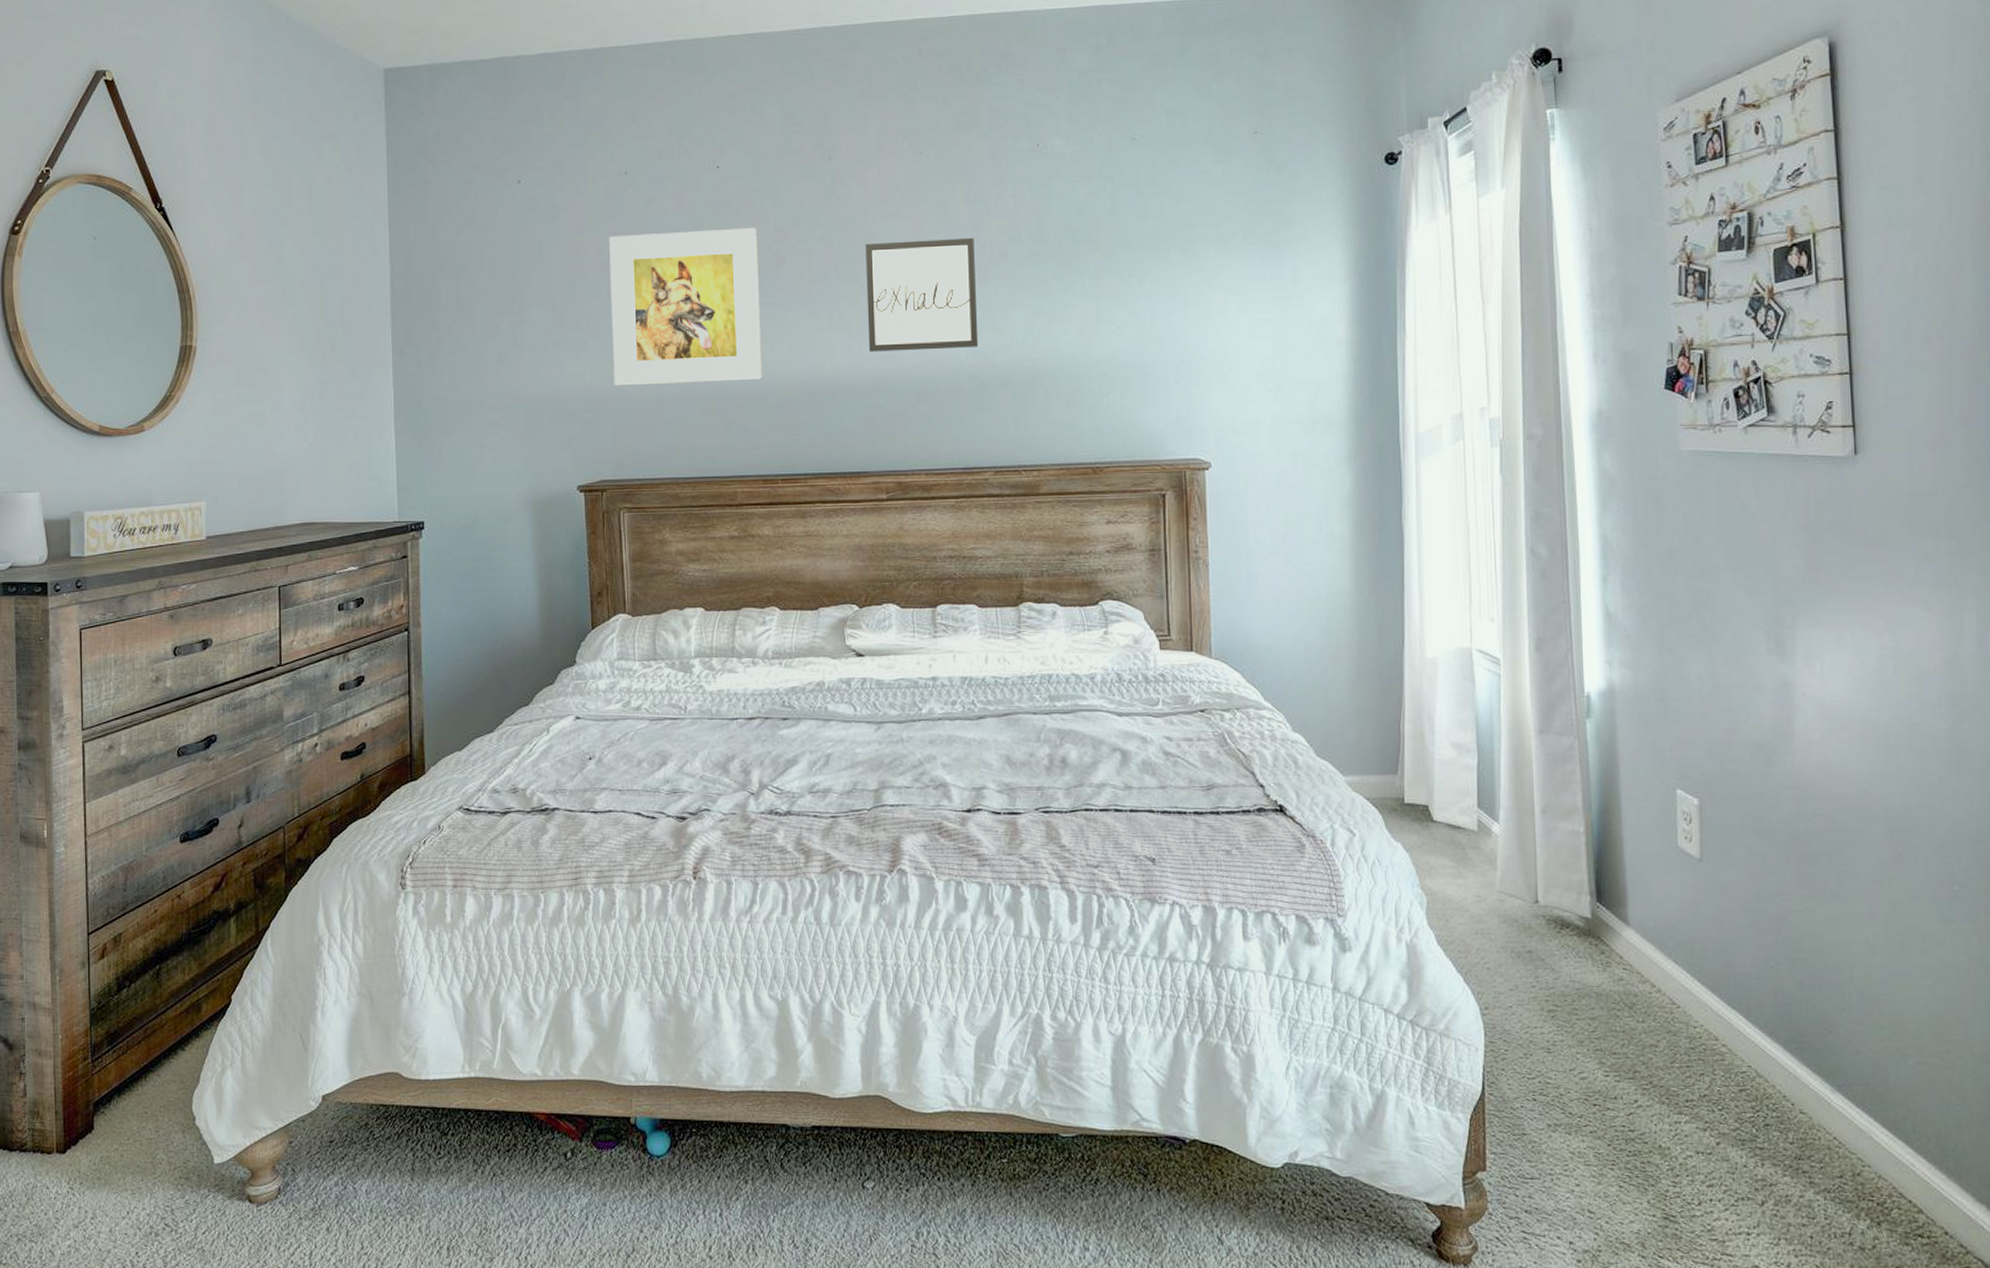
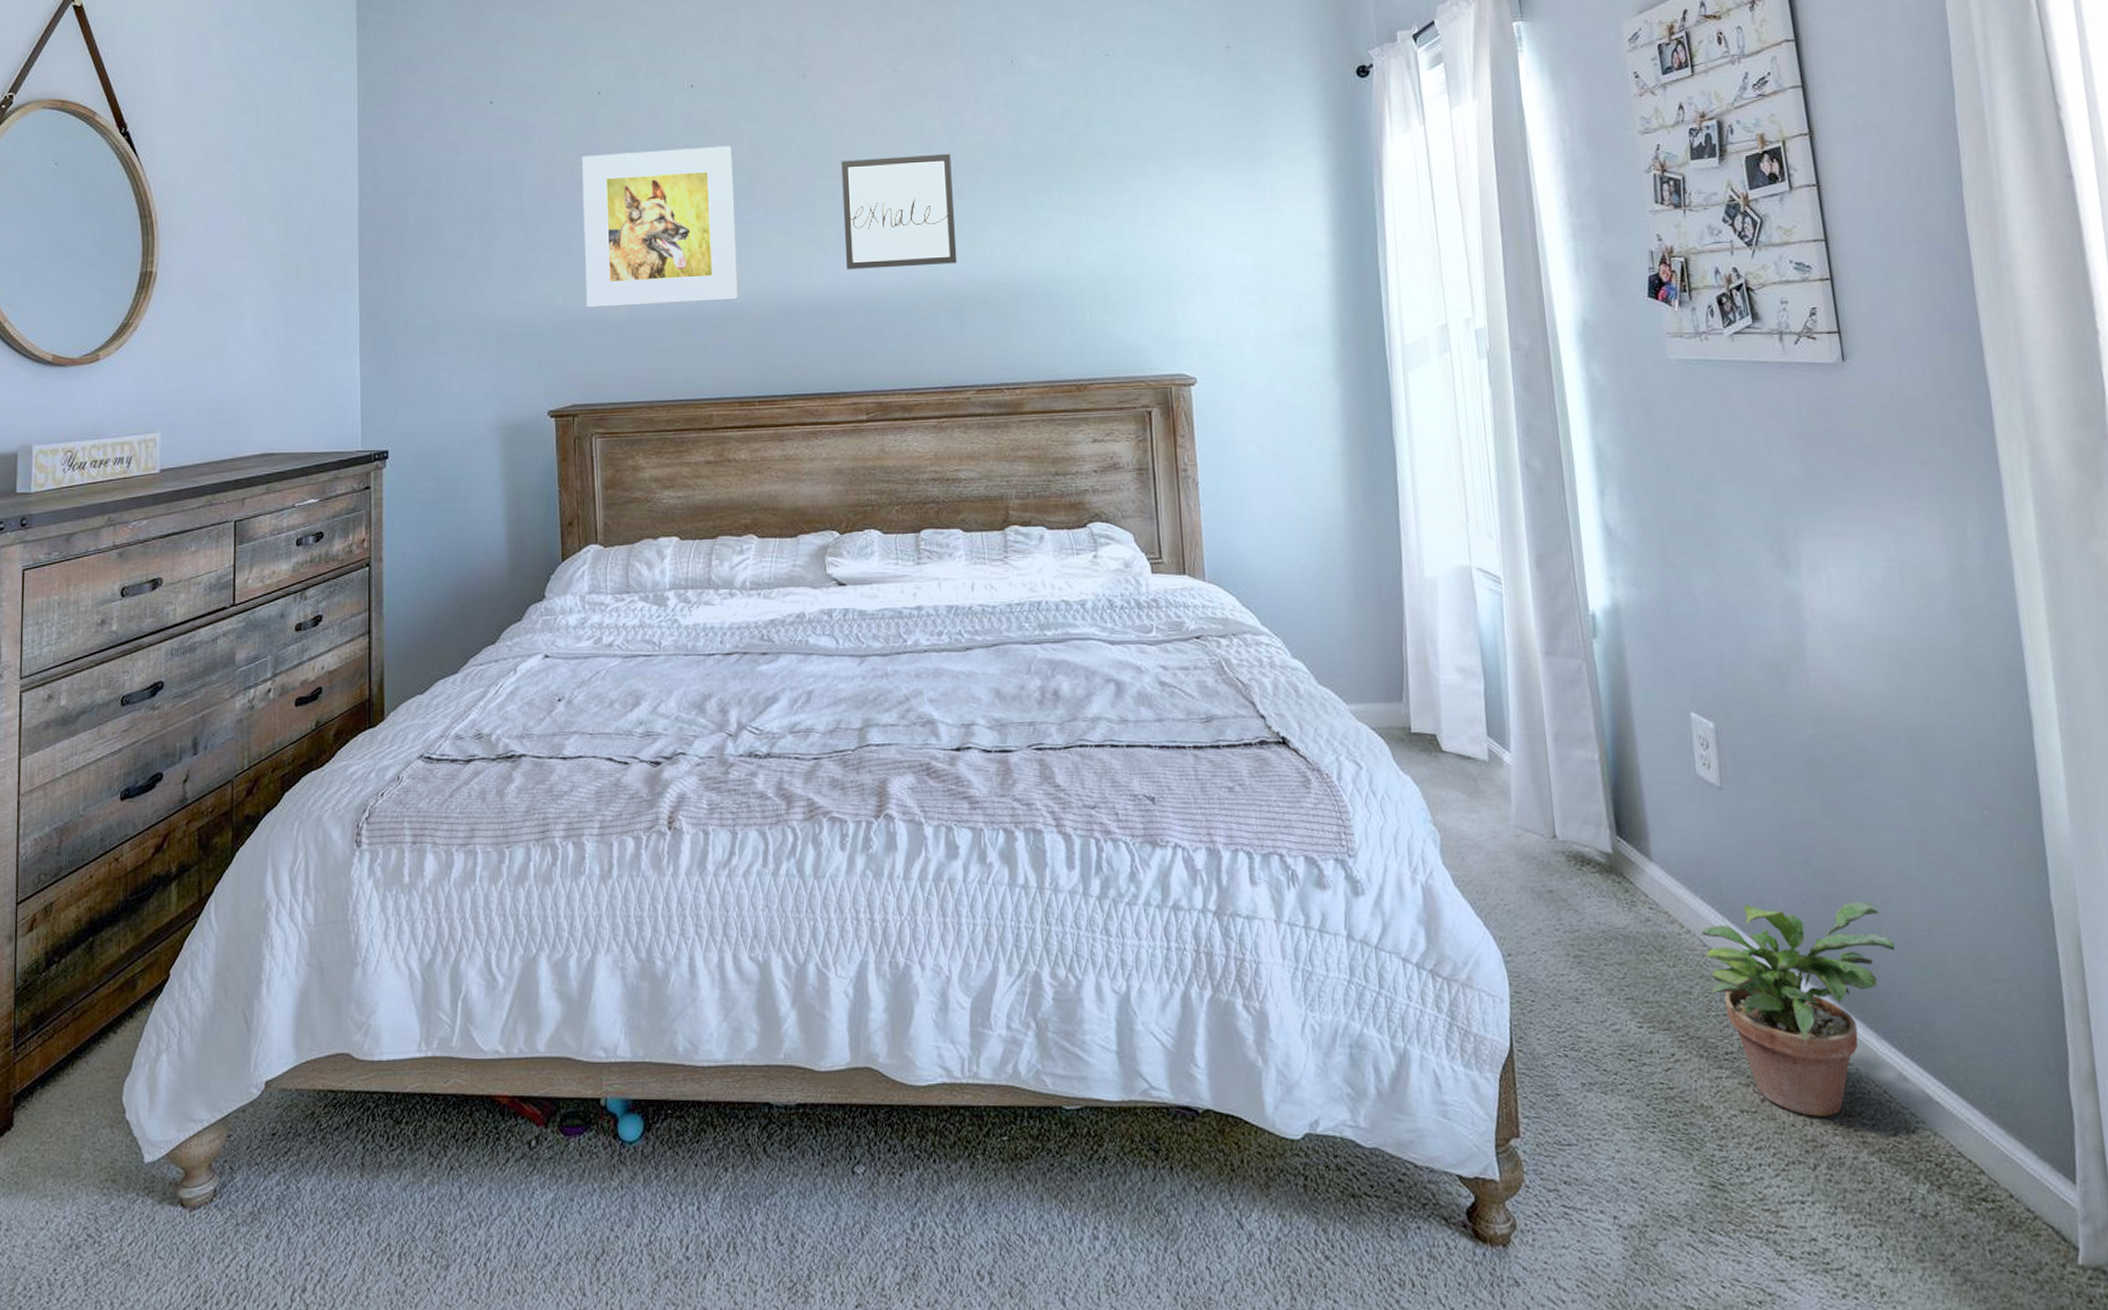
potted plant: none [1670,967,1857,1159] -> present [1700,902,1896,1117]

